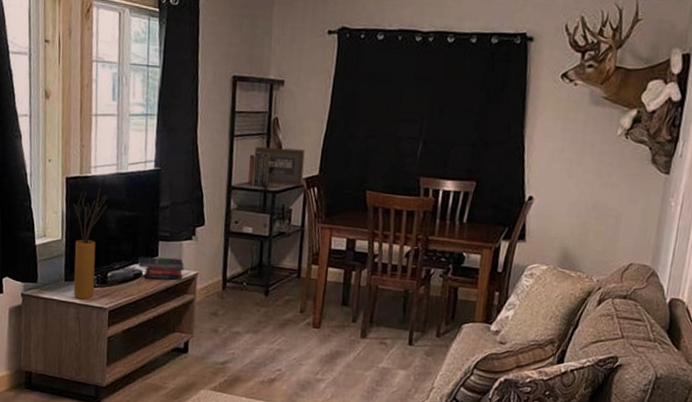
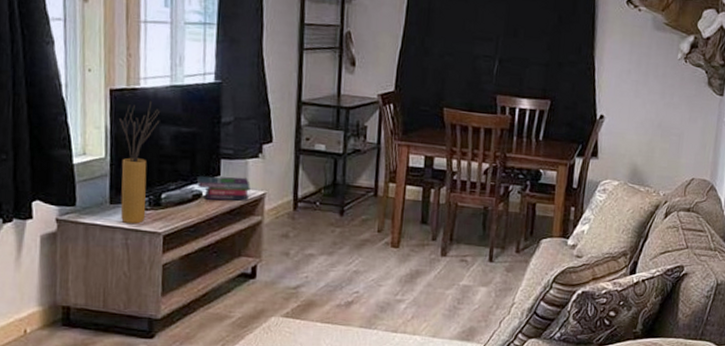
books: present [248,152,271,187] -> none [319,66,343,103]
picture frame: present [254,146,305,187] -> none [326,60,380,103]

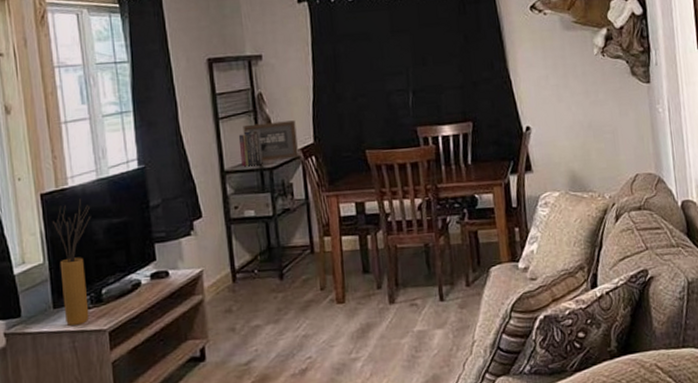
books: present [196,176,251,201] -> none [133,258,187,287]
books: none [319,66,343,103] -> present [238,130,263,167]
picture frame: none [326,60,380,103] -> present [243,120,299,161]

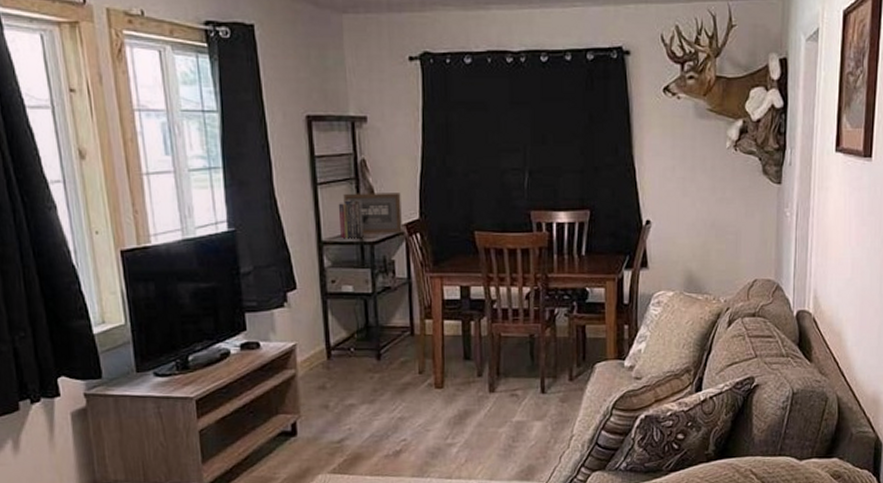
vase: present [53,198,91,326] -> none [135,258,177,392]

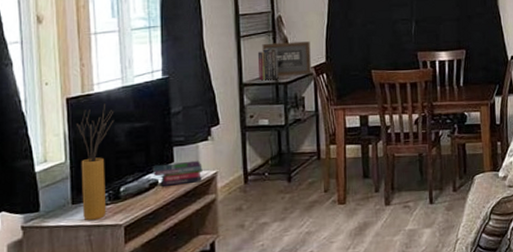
vase: none [135,258,177,392] -> present [77,103,115,221]
books: none [222,330,280,357] -> present [152,160,203,186]

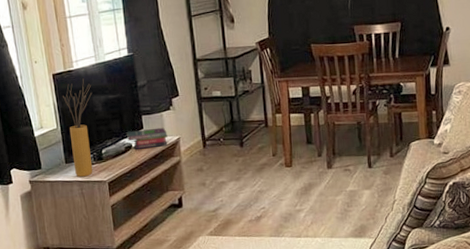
books: present [257,48,279,81] -> none [207,26,227,56]
picture frame: present [262,41,311,76] -> none [211,18,256,52]

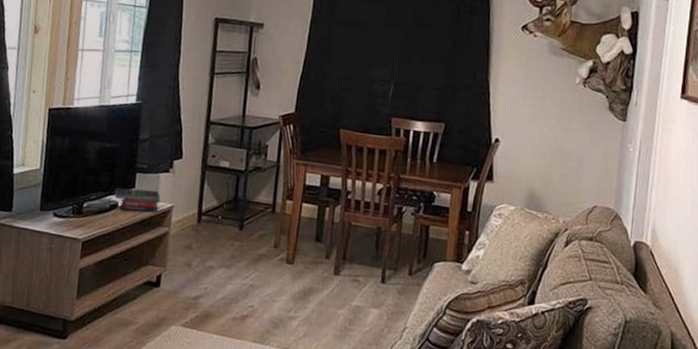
vase: present [63,78,93,177] -> none [48,119,89,230]

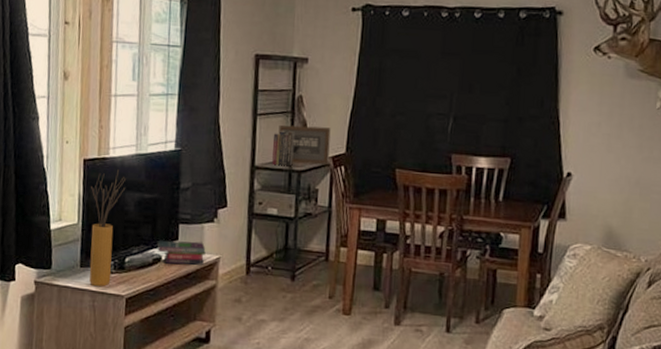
vase: none [48,119,89,230] -> present [89,169,127,287]
books: none [226,89,249,123] -> present [272,131,295,167]
picture frame: none [233,83,282,124] -> present [278,124,331,166]

